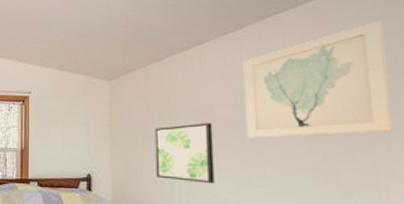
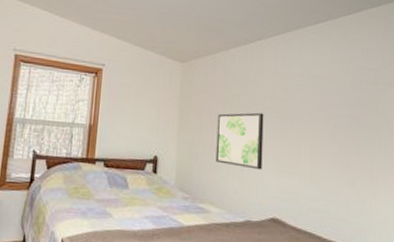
wall art: present [242,21,393,138] -> none [288,42,383,132]

